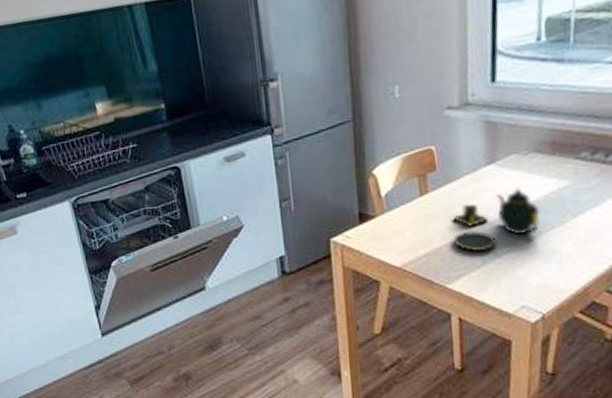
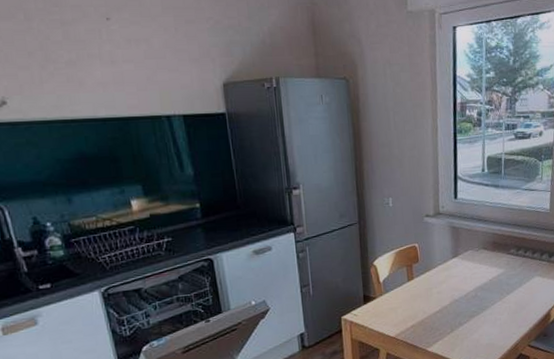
teapot: present [453,188,540,252] -> none [431,275,487,322]

